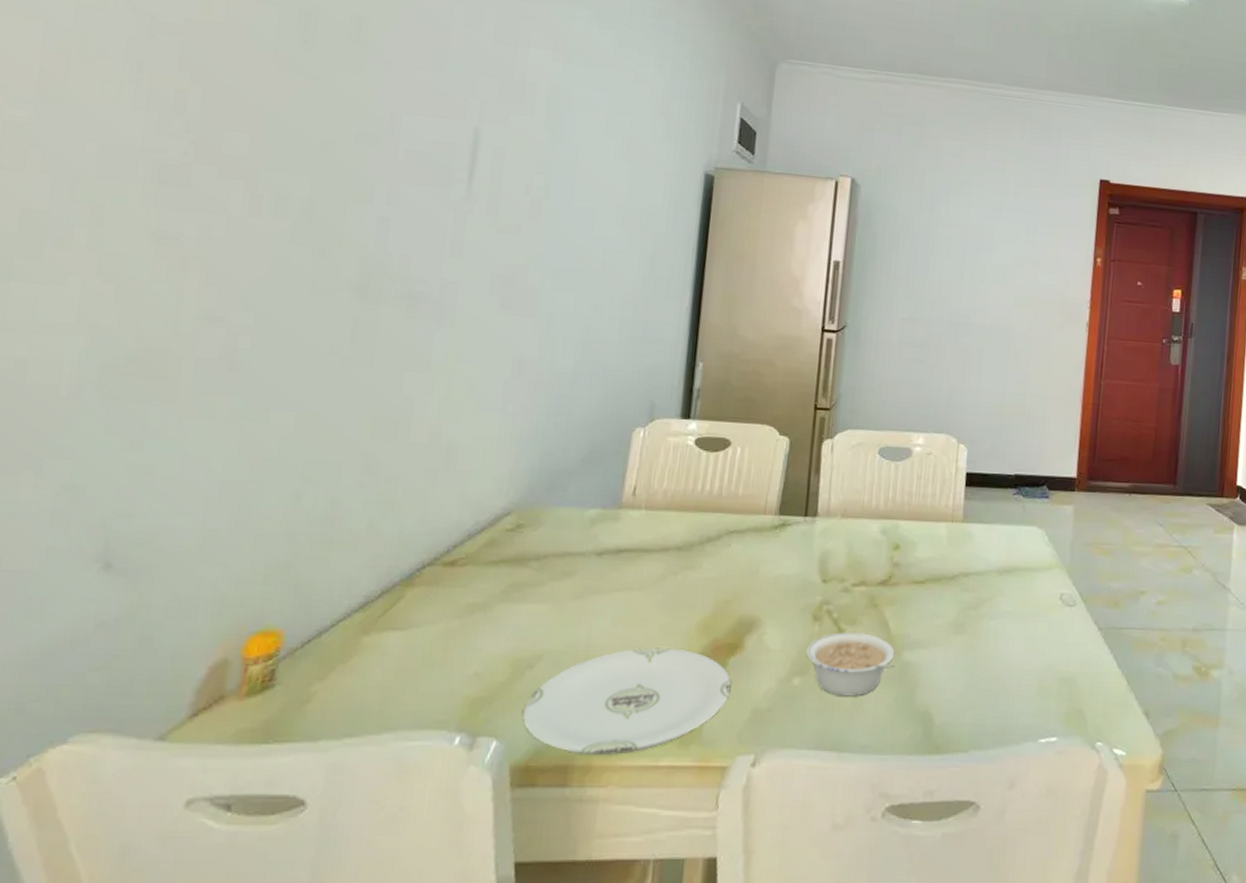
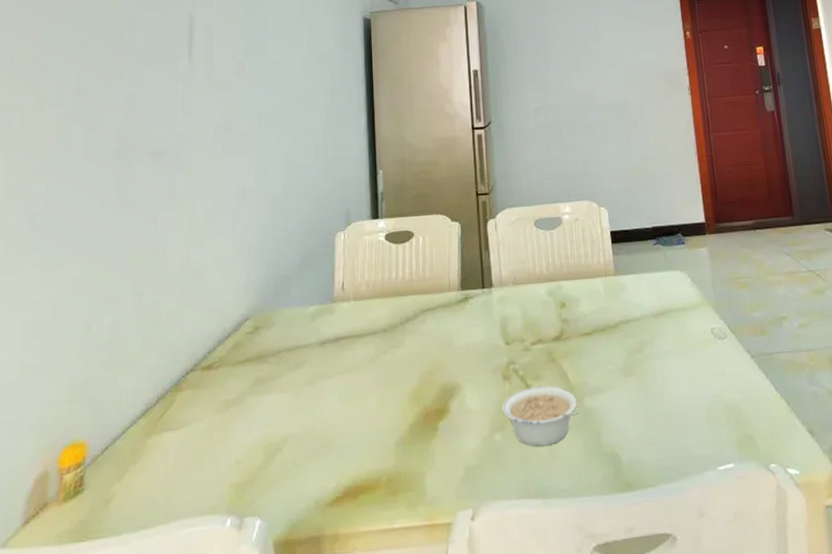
plate: present [523,647,732,756] -> none [279,419,444,525]

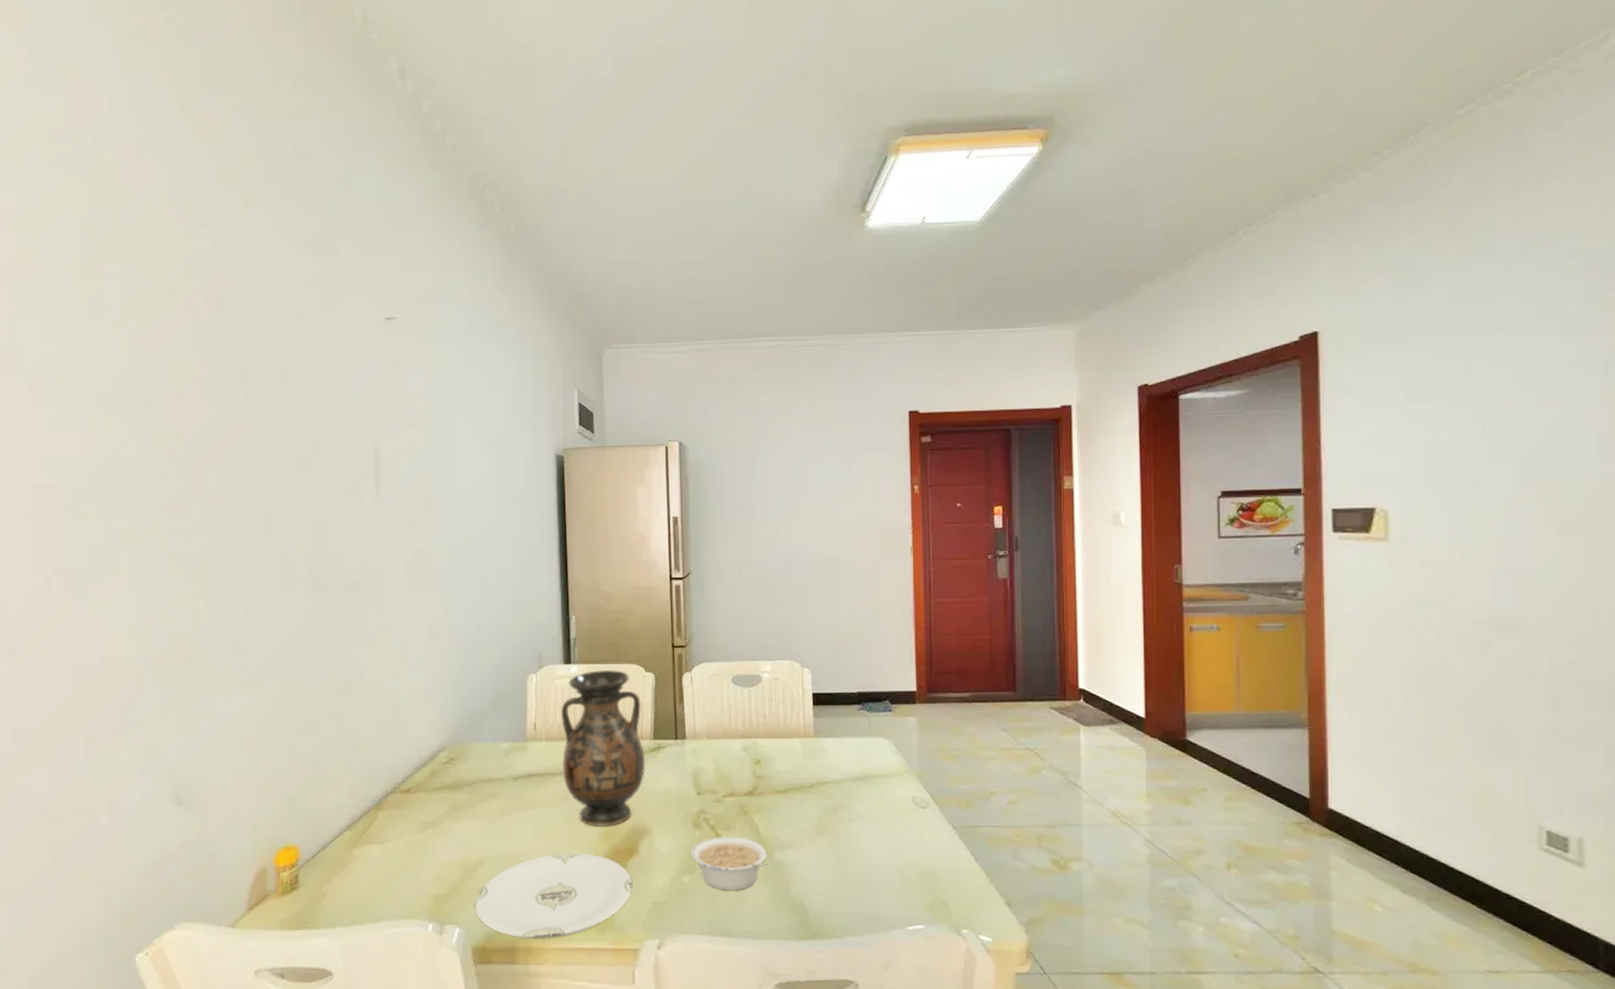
plate: none [279,419,444,525] -> present [475,853,633,940]
vase: none [369,222,455,389] -> present [561,669,646,827]

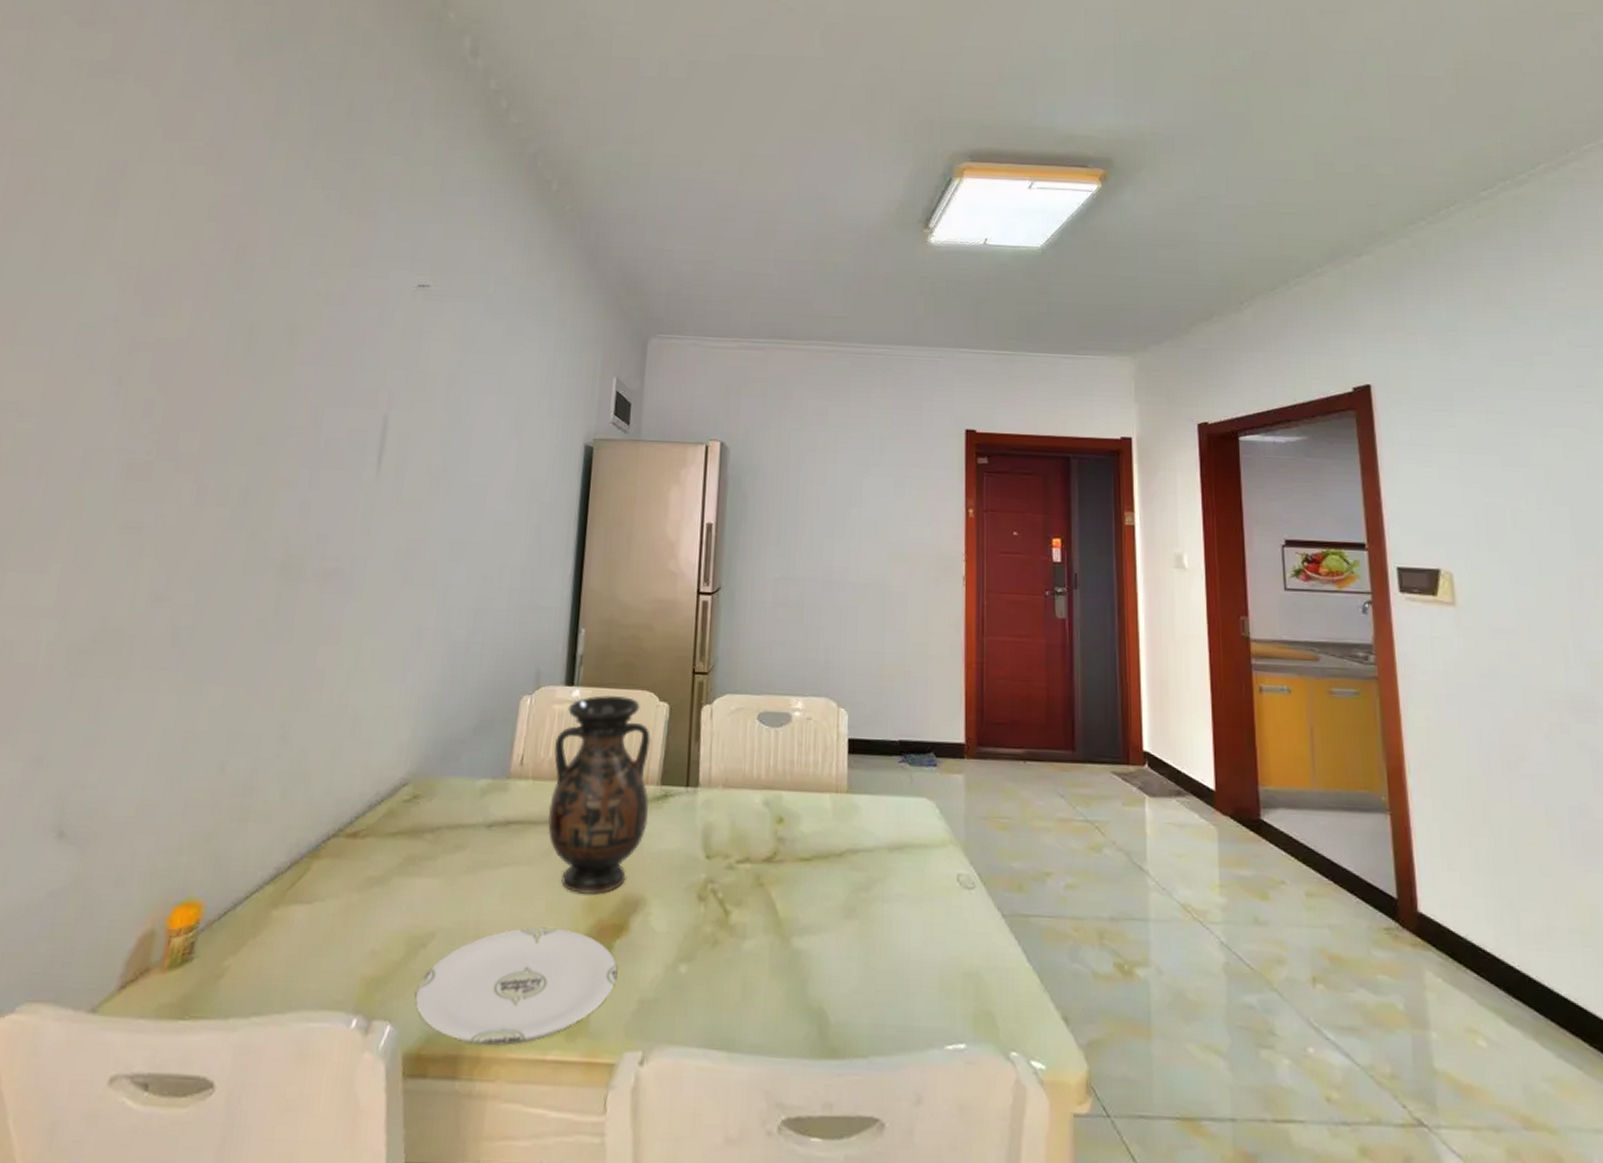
legume: present [691,835,768,891] -> none [692,913,784,988]

